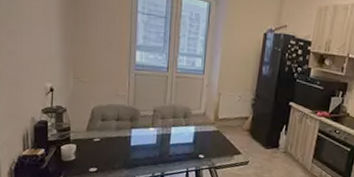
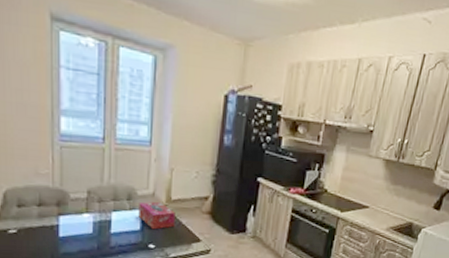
tissue box: none [192,119,221,142] -> present [138,201,175,229]

